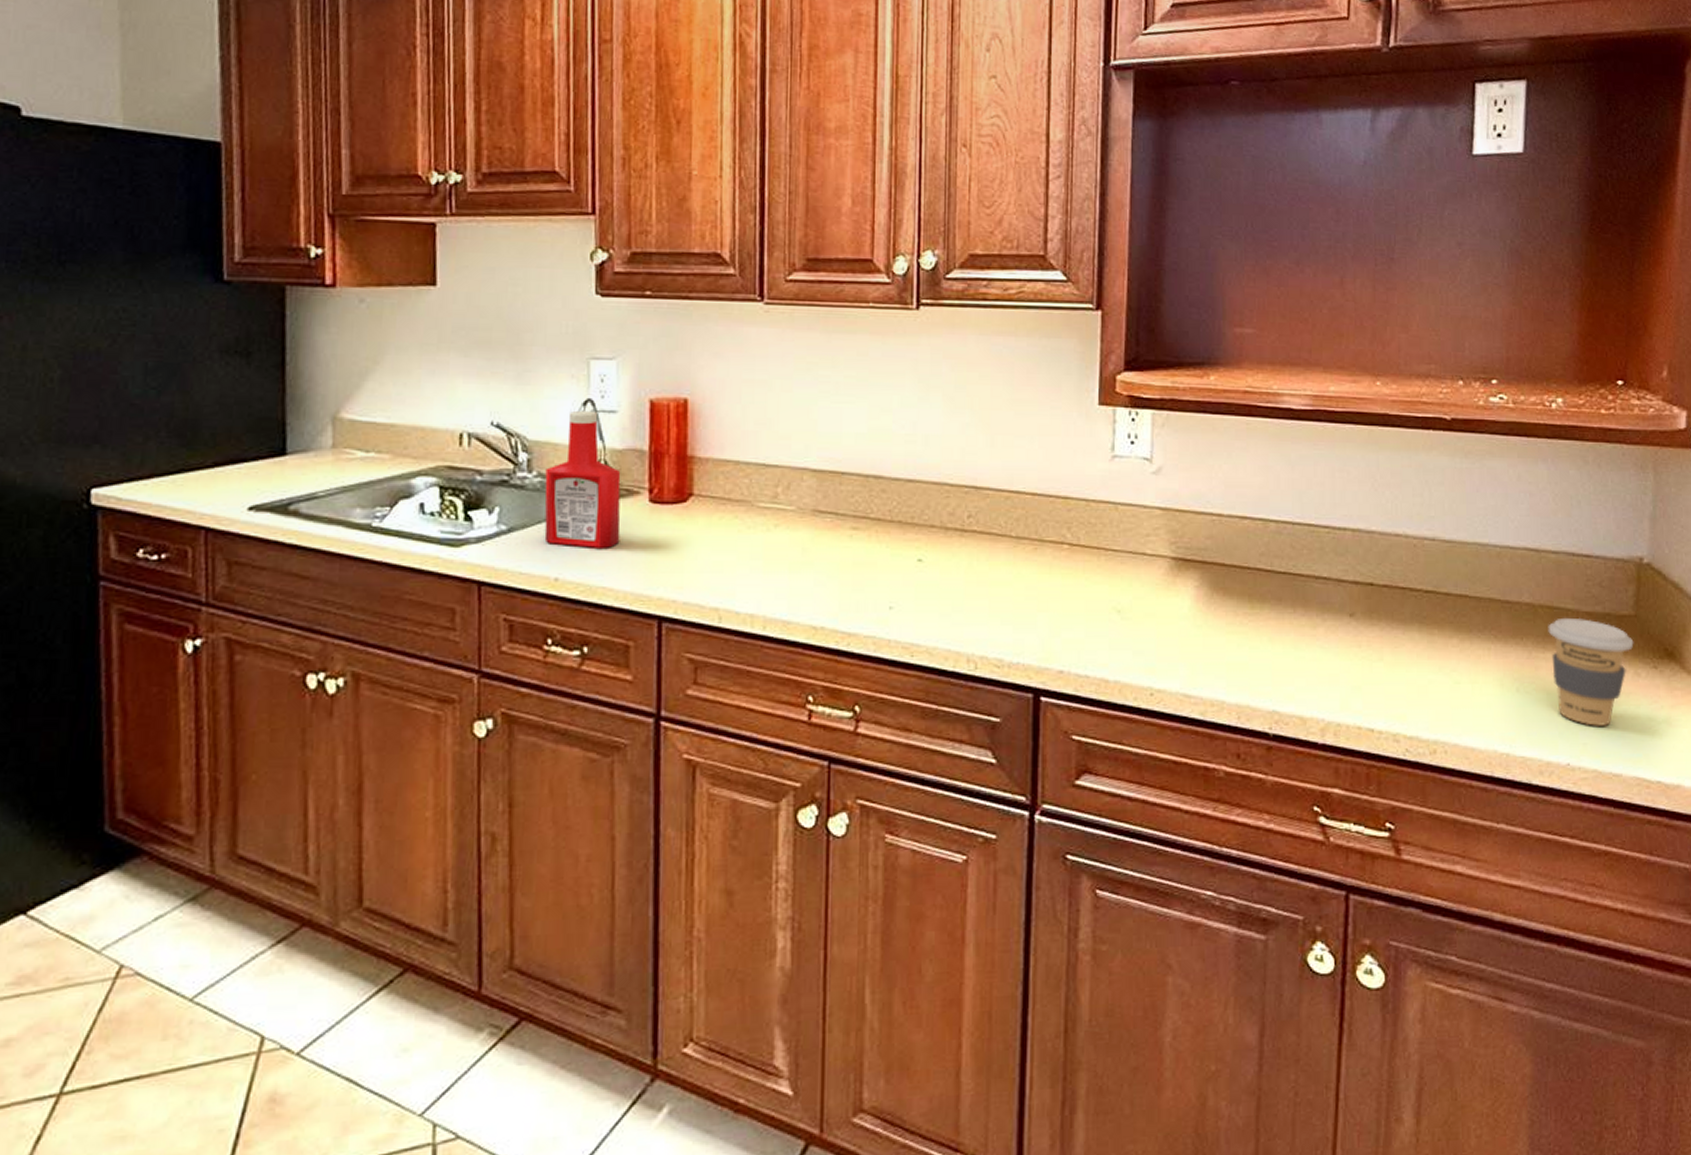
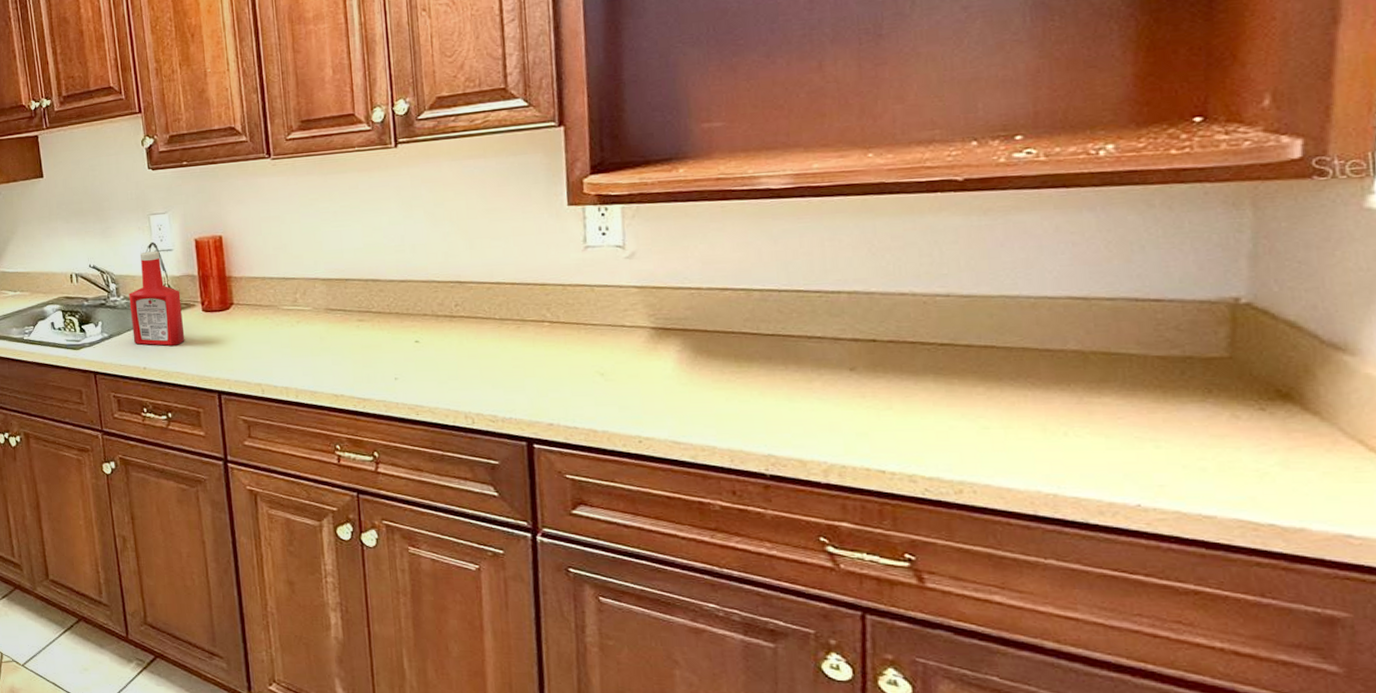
coffee cup: present [1548,617,1634,726] -> none [1104,362,1229,469]

